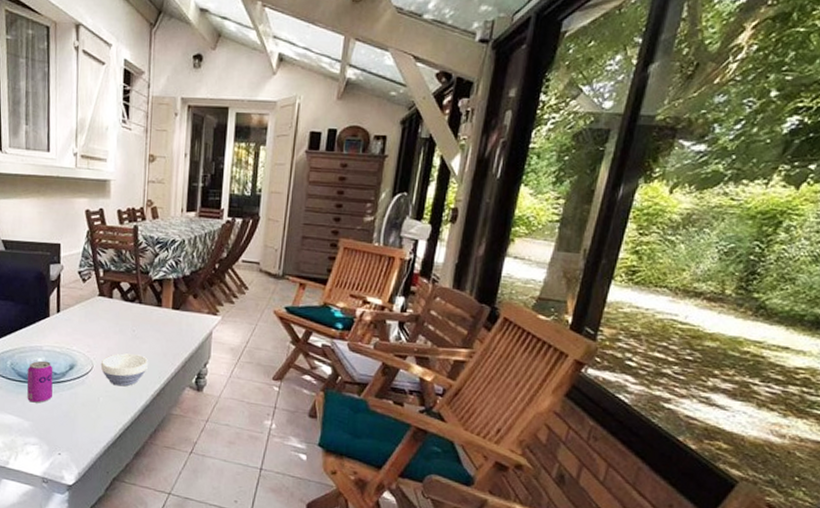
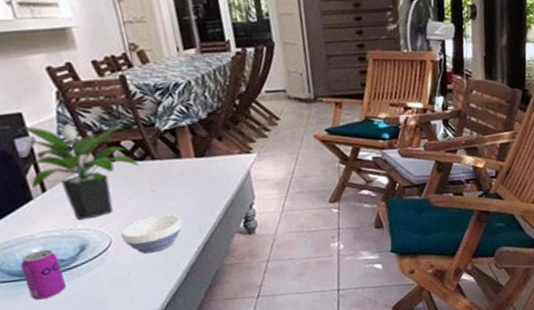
potted plant: none [51,256,129,344] -> present [21,123,139,221]

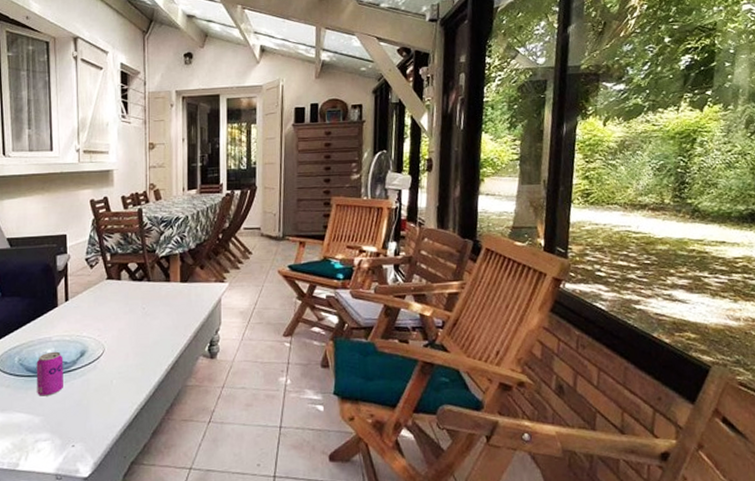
potted plant: present [21,123,139,221] -> none [58,246,138,329]
bowl: present [120,214,183,254] -> none [112,331,160,366]

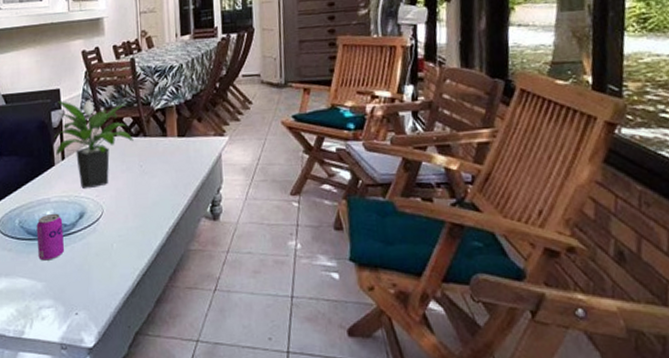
potted plant: none [58,246,138,329] -> present [54,100,134,190]

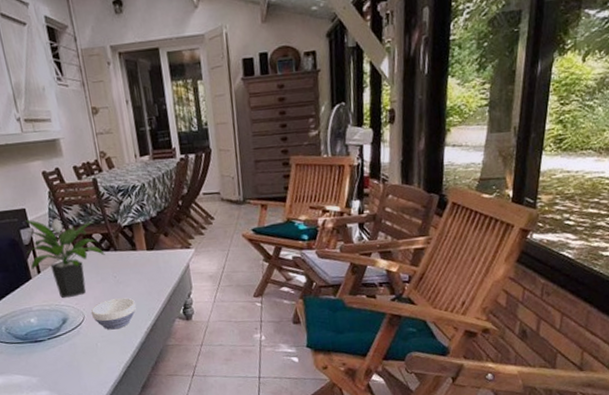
beverage can: present [36,213,64,261] -> none [22,320,53,360]
bowl: none [110,191,159,228] -> present [91,297,136,330]

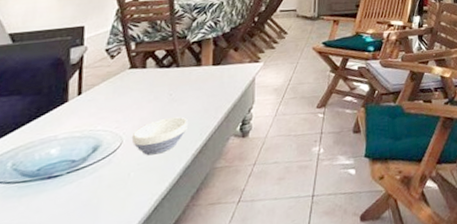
potted plant: present [25,218,105,299] -> none [70,35,165,123]

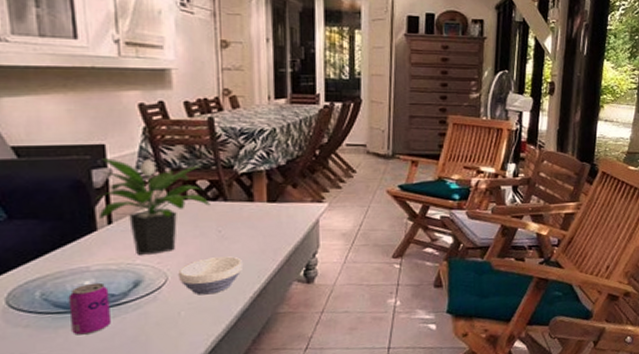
beverage can: none [33,149,71,202] -> present [68,282,111,335]
potted plant: none [70,35,165,123] -> present [95,158,210,256]

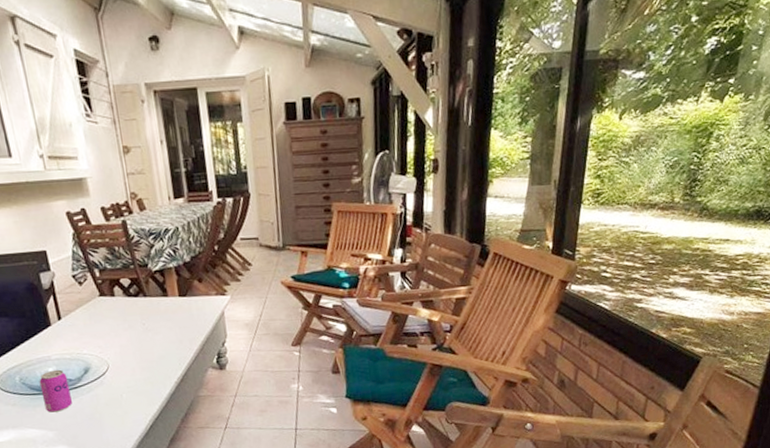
potted plant: present [95,158,210,256] -> none [45,261,134,347]
bowl: present [177,256,242,295] -> none [116,346,166,380]

